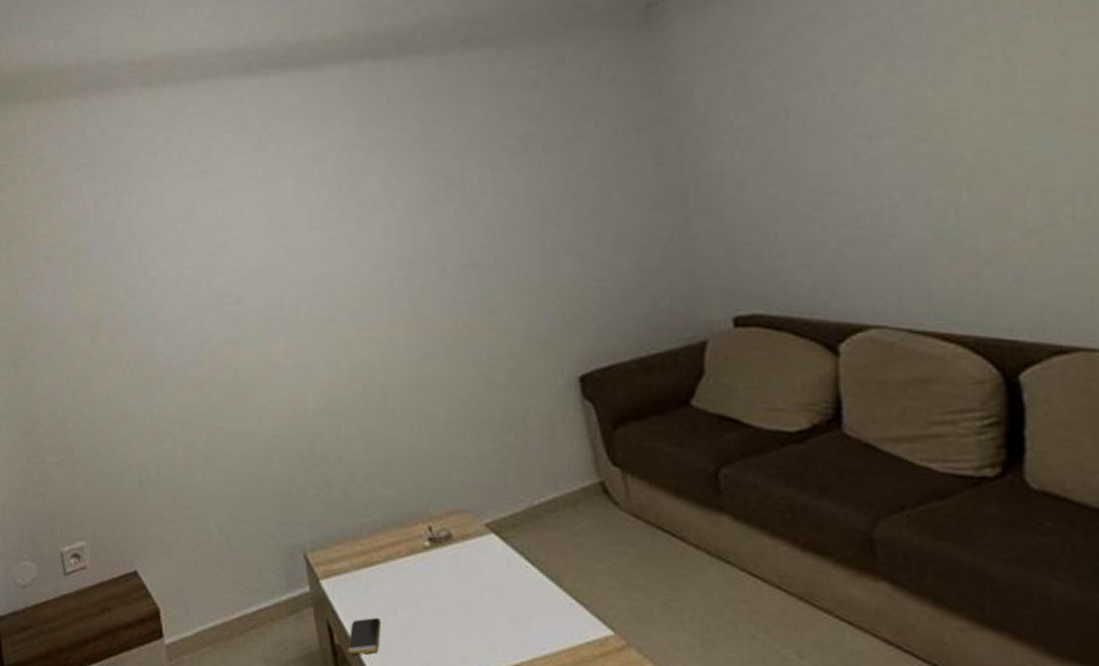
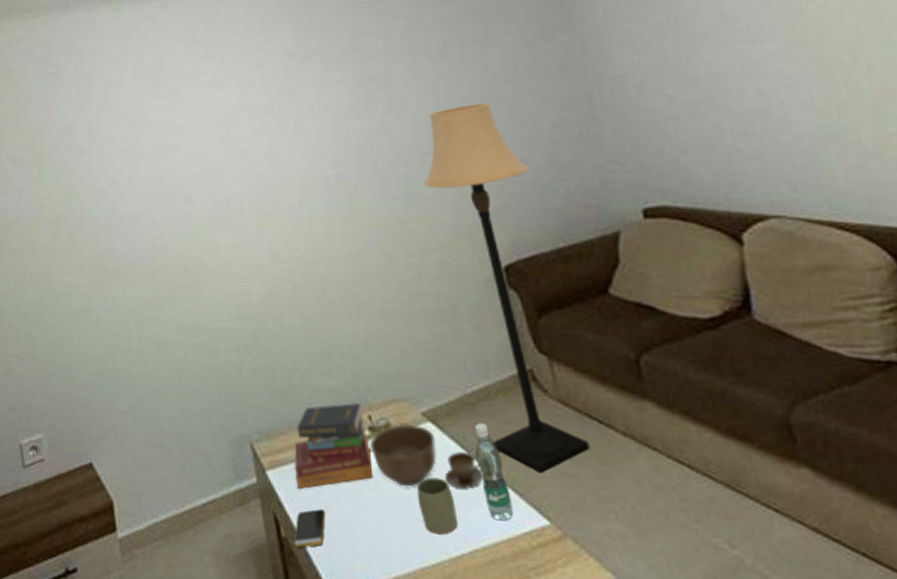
books: none [349,514,431,598] -> present [294,403,372,489]
bowl: none [429,534,499,596] -> present [370,423,437,486]
mug: none [476,588,518,644] -> present [416,477,457,535]
lamp: none [497,202,660,585] -> present [424,103,590,473]
teacup: none [508,563,548,598] -> present [445,452,484,487]
bottle: none [539,535,577,631] -> present [474,423,514,521]

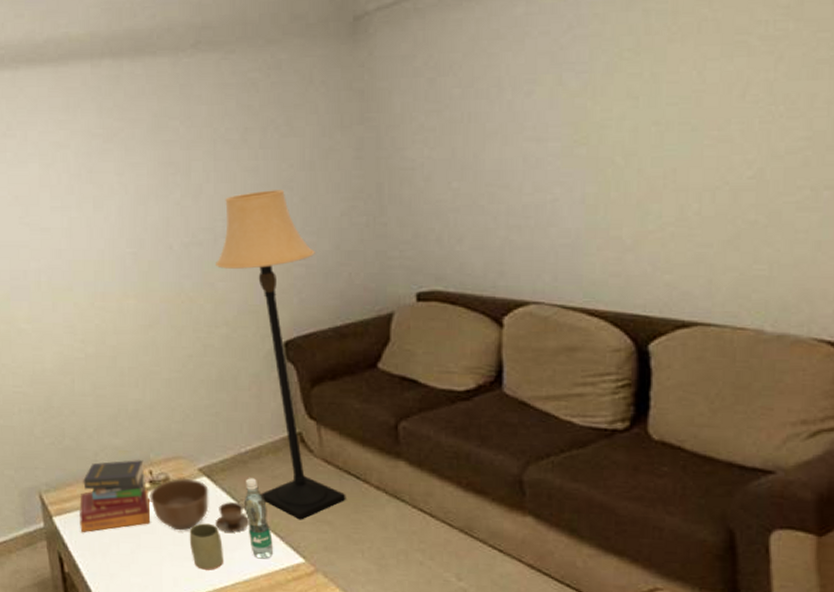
smartphone: present [294,509,325,548] -> none [76,549,105,582]

